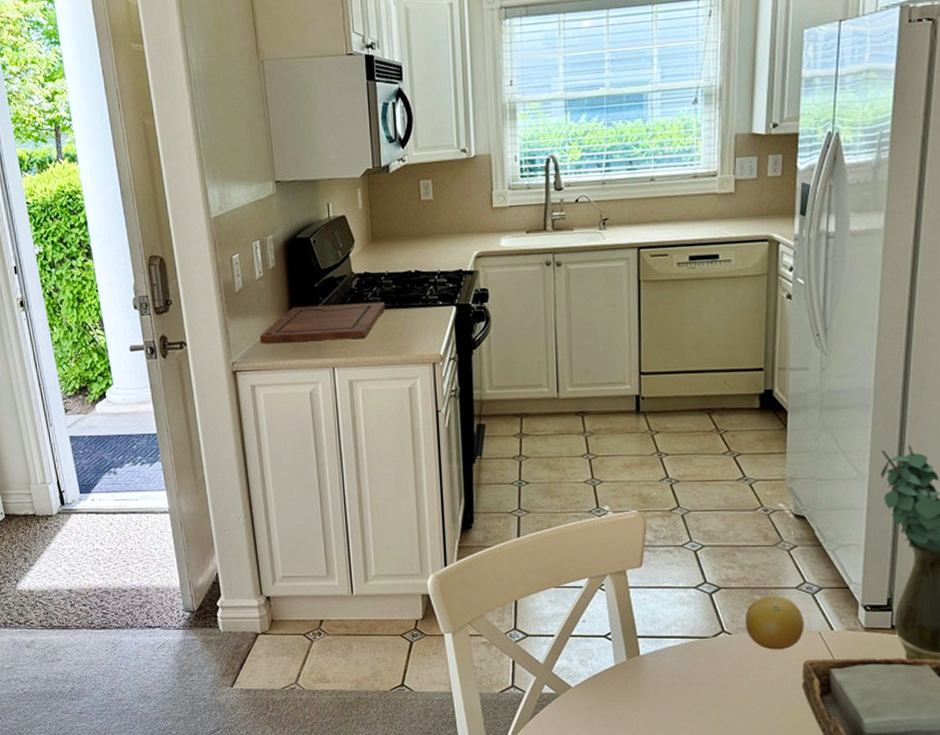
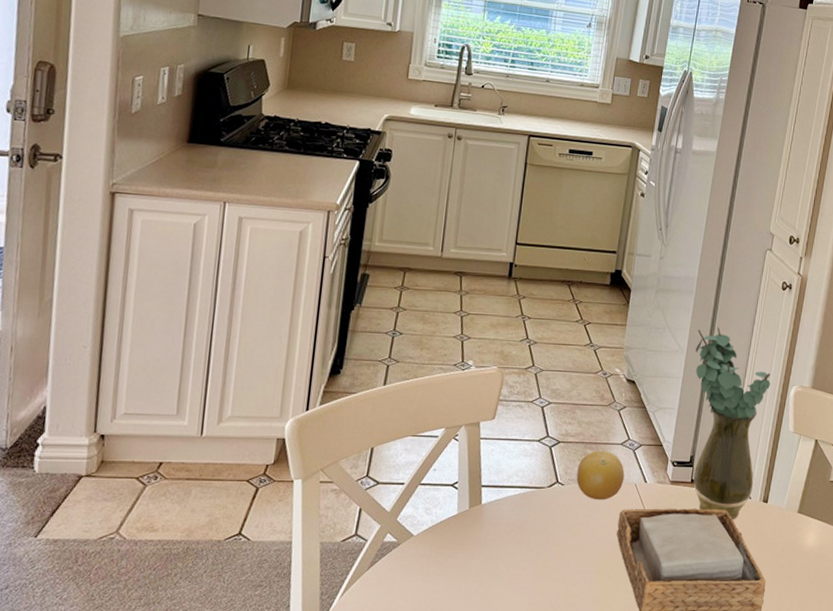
cutting board: present [259,301,385,343] -> none [149,137,290,178]

